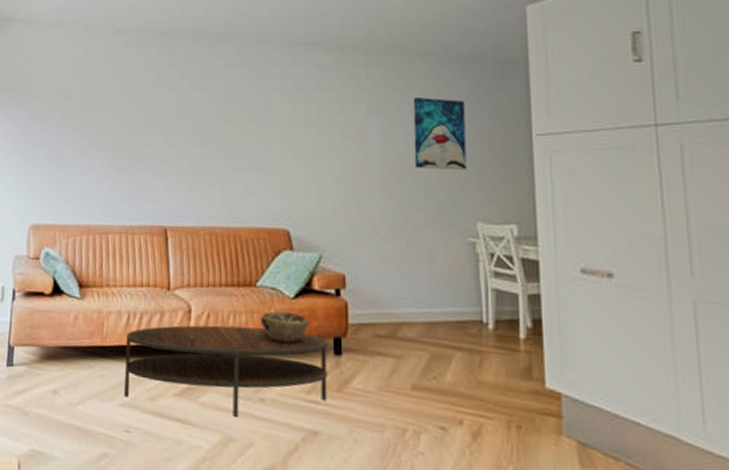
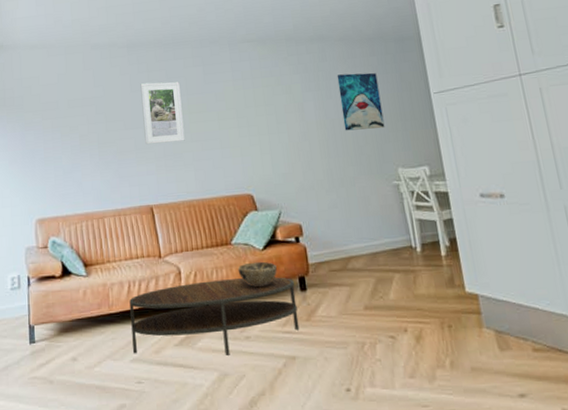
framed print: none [167,81,216,155] -> present [140,82,185,145]

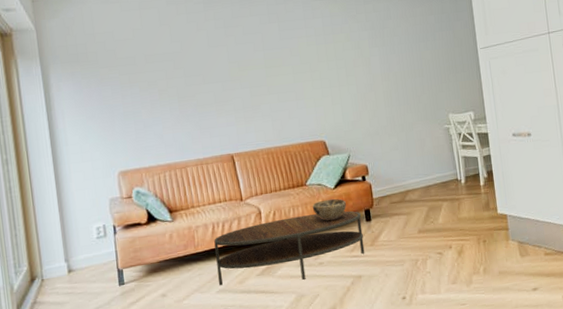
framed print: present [140,82,185,145] -> none [217,37,262,98]
wall art: present [337,72,385,131] -> none [400,30,439,83]

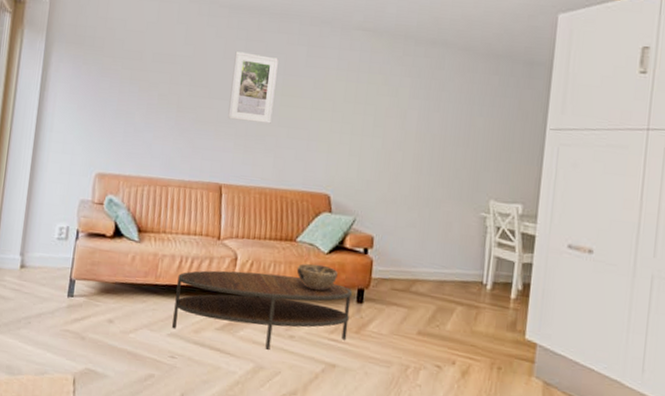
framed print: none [217,37,262,98] -> present [228,51,279,124]

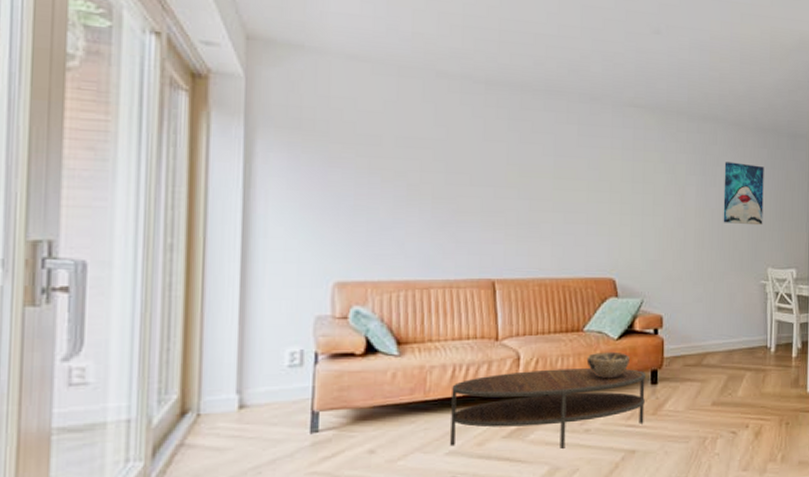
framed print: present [228,51,279,124] -> none [495,132,547,210]
wall art: none [444,87,494,156] -> present [723,162,764,226]

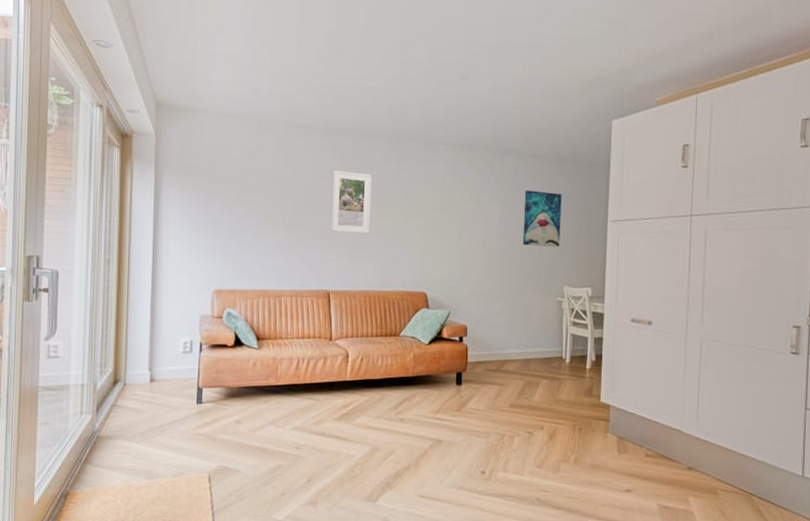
coffee table: present [450,368,645,449] -> none [295,366,451,433]
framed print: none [495,132,547,210] -> present [330,170,372,233]
decorative bowl: present [586,351,630,379] -> none [402,354,438,378]

